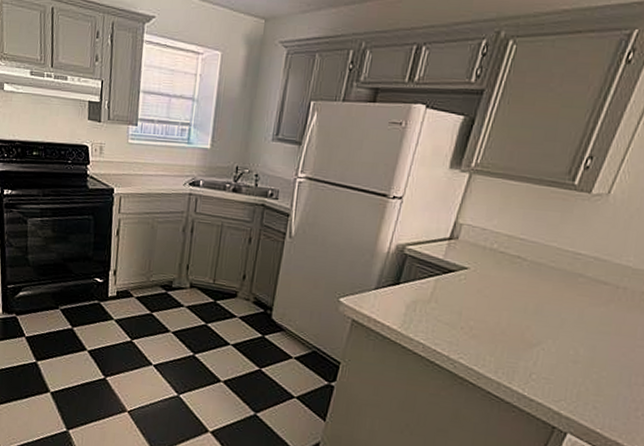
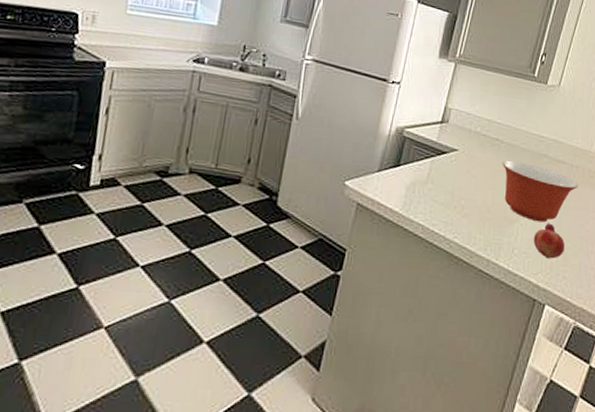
mixing bowl: none [522,279,625,348] -> present [502,160,579,223]
fruit: none [557,349,599,388] -> present [533,223,565,259]

